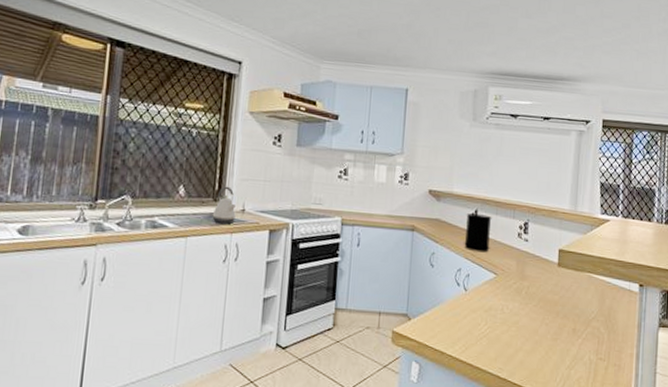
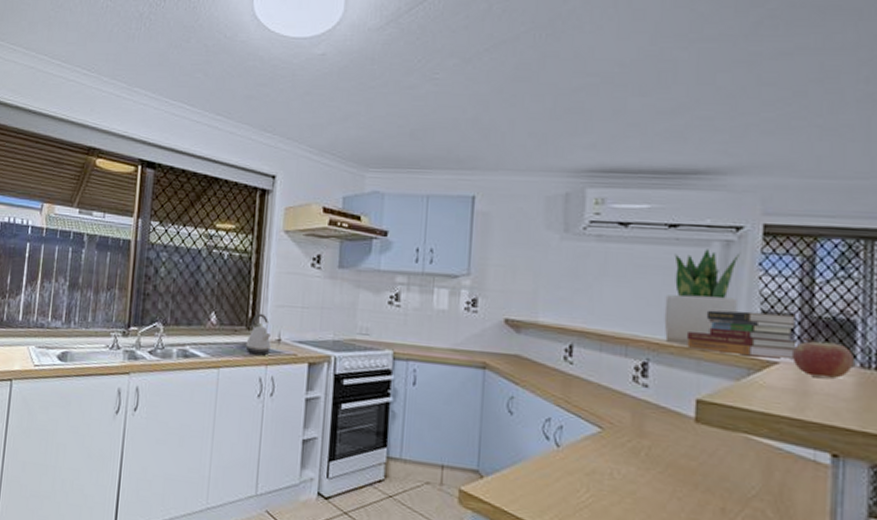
canister: present [464,213,492,253] -> none [554,349,594,400]
planter: none [539,136,588,209] -> present [664,249,739,346]
books: none [554,182,621,218] -> present [687,310,797,360]
fruit: none [618,202,653,232] -> present [792,338,854,380]

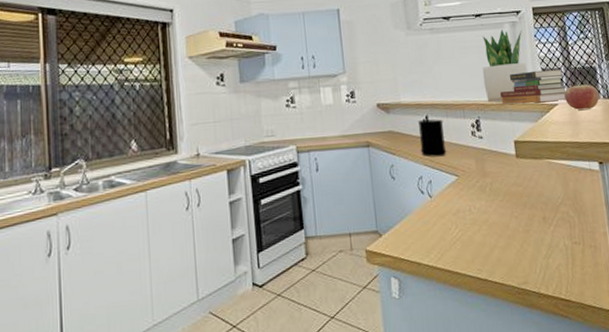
kettle: present [245,313,271,356] -> none [168,133,192,173]
canister: none [554,349,594,400] -> present [417,119,447,158]

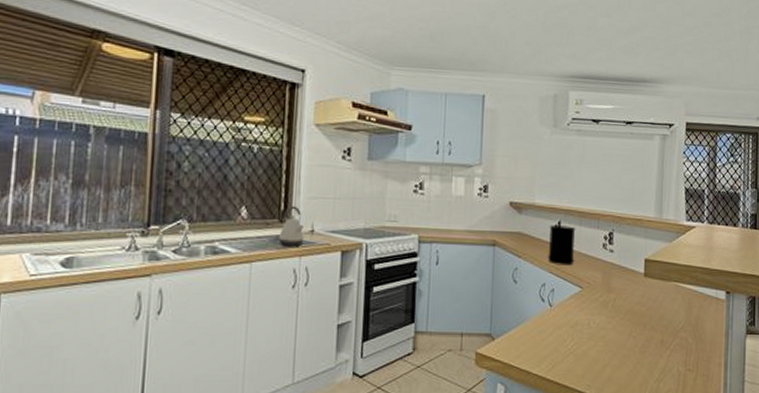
kettle: none [168,133,192,173] -> present [278,206,304,247]
planter: present [482,30,528,103] -> none [623,141,671,217]
books: present [500,69,566,104] -> none [639,189,706,224]
fruit: present [564,84,600,110] -> none [703,208,738,237]

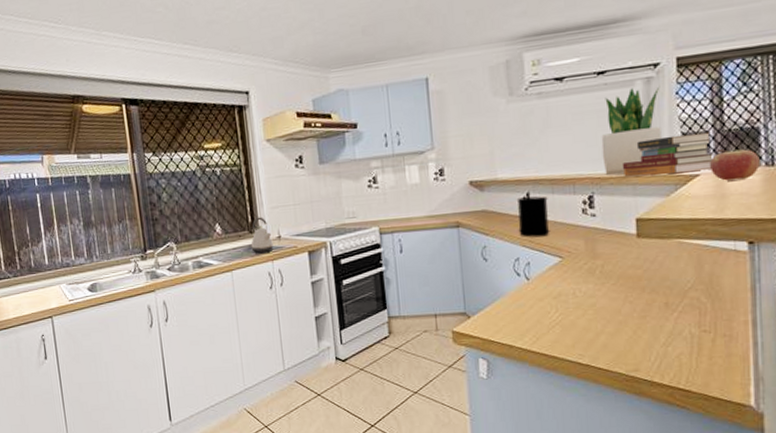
planter: none [623,141,671,217] -> present [601,88,662,176]
books: none [639,189,706,224] -> present [623,132,713,177]
fruit: none [703,208,738,237] -> present [710,149,760,181]

